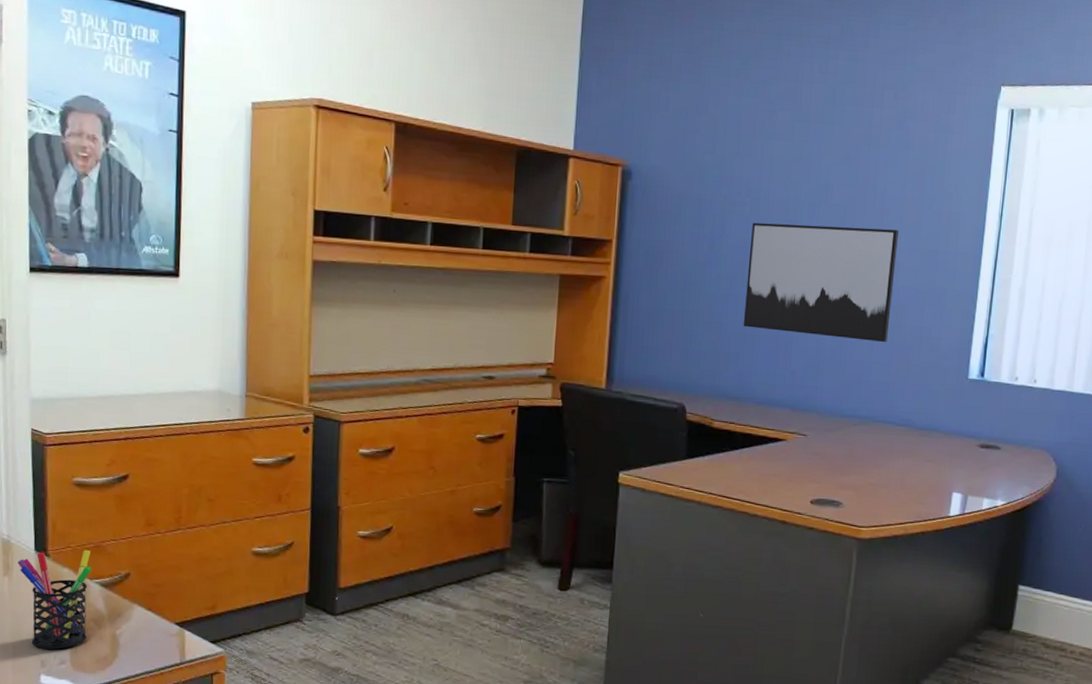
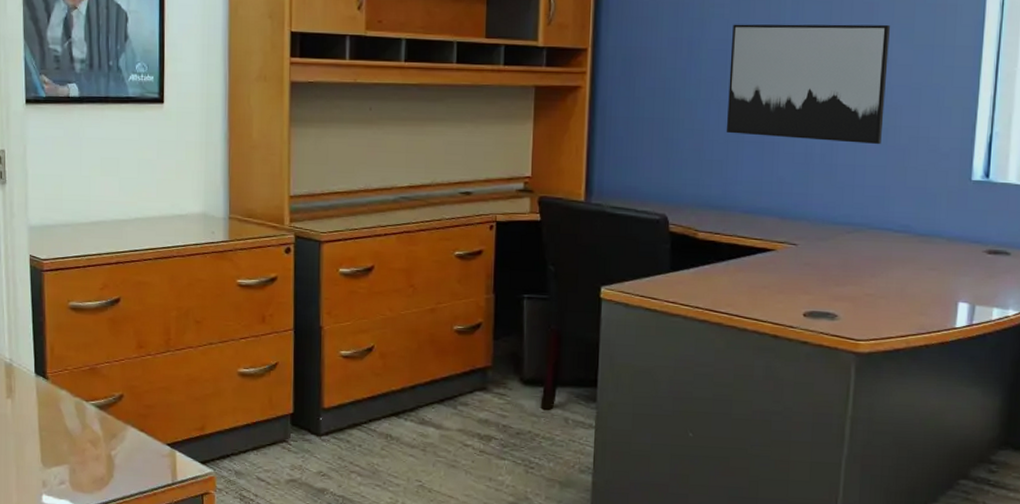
pen holder: present [17,549,92,650] -> none [19,372,88,470]

